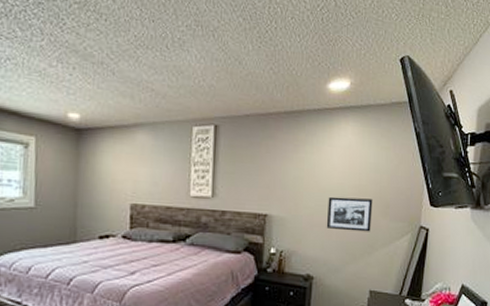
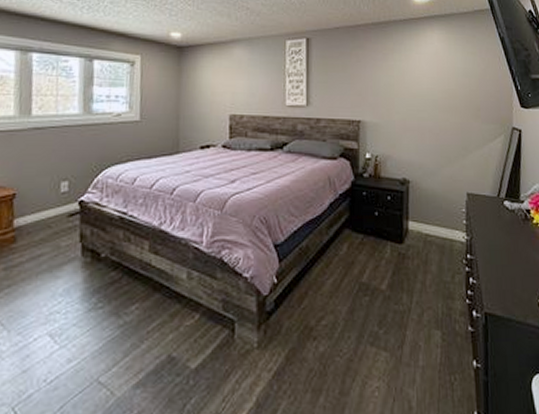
picture frame: present [326,196,373,232] -> none [419,101,464,135]

